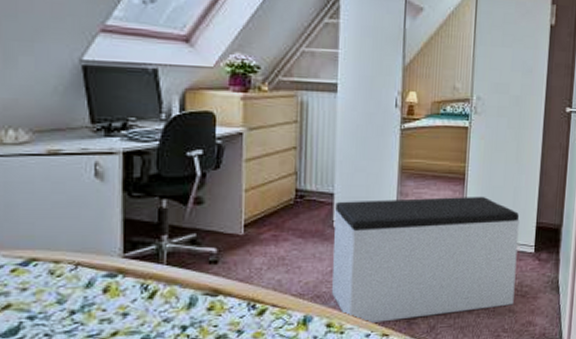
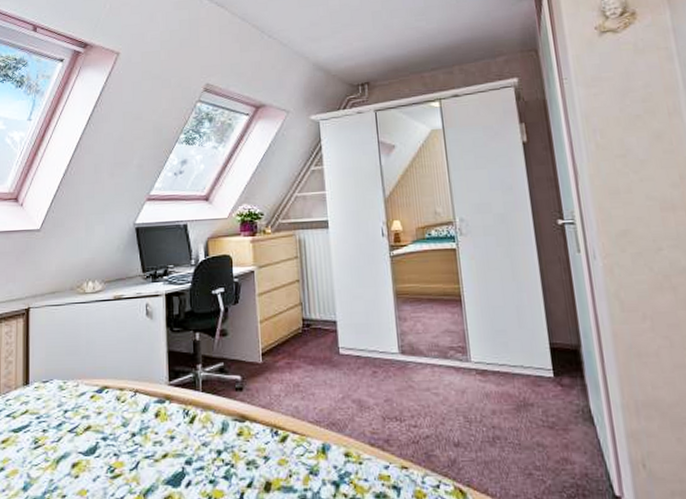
bench: present [332,196,520,324] -> none [338,317,541,455]

